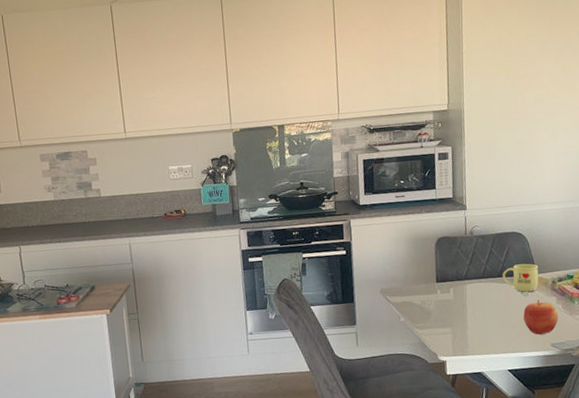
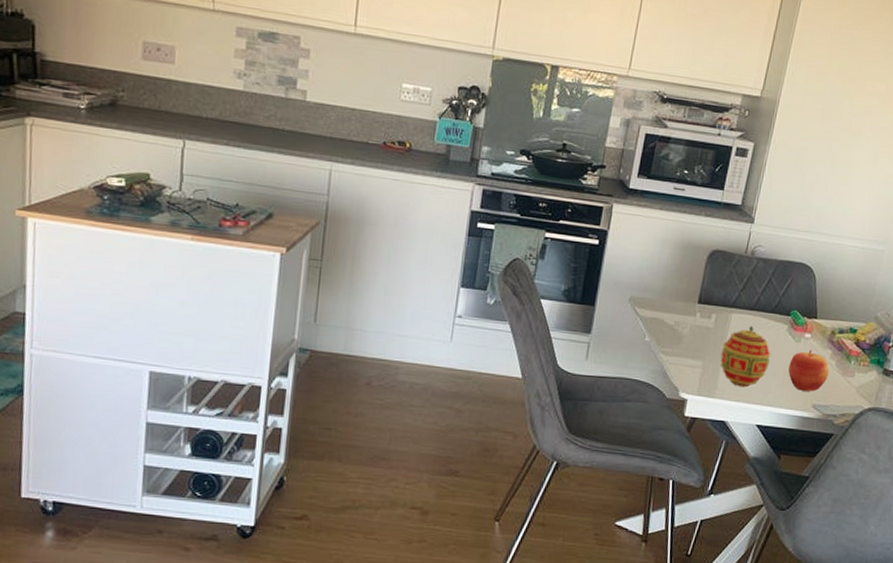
decorative egg: none [464,290,507,342] -> present [720,325,771,388]
mug: present [502,263,539,292] -> none [775,302,821,338]

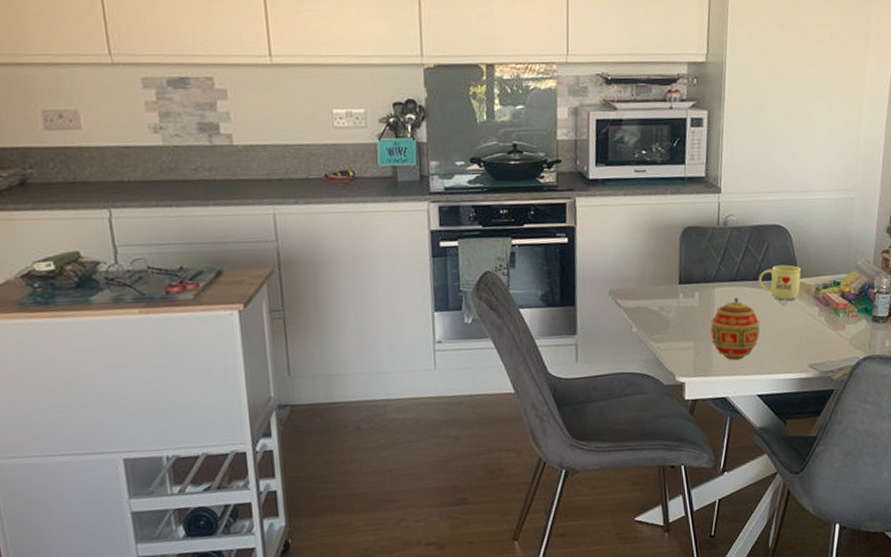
mug: none [775,302,821,338] -> present [758,265,802,300]
apple: present [788,349,829,392] -> none [779,309,820,353]

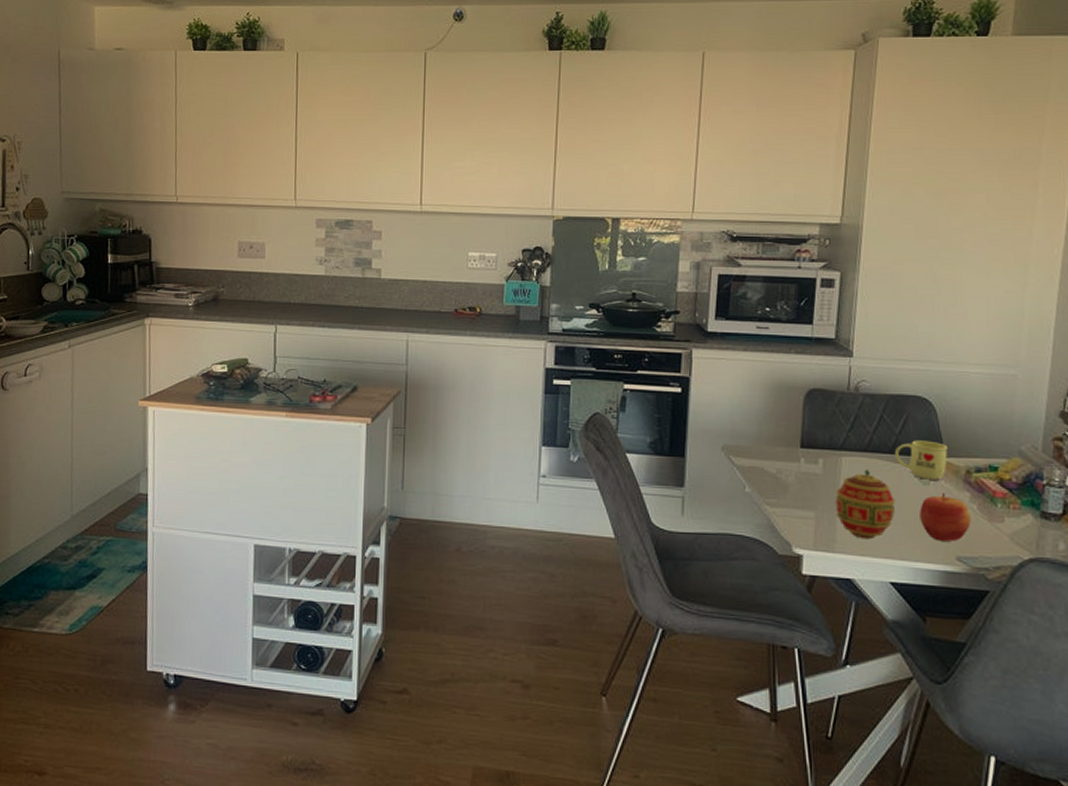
apple: none [779,309,820,353] -> present [920,492,971,542]

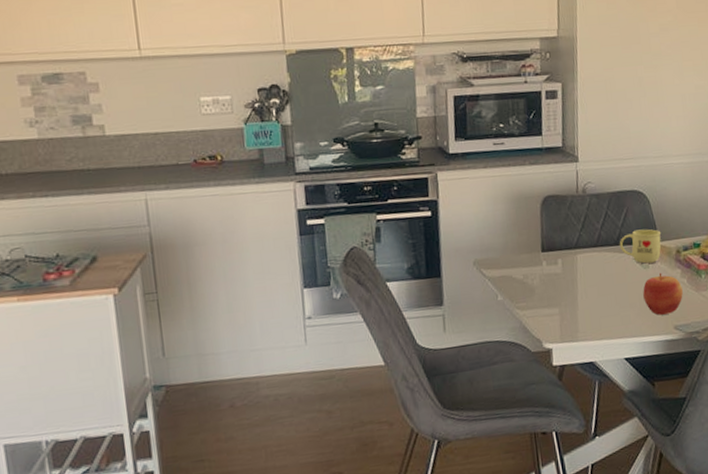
decorative egg: present [835,469,896,540] -> none [574,262,624,325]

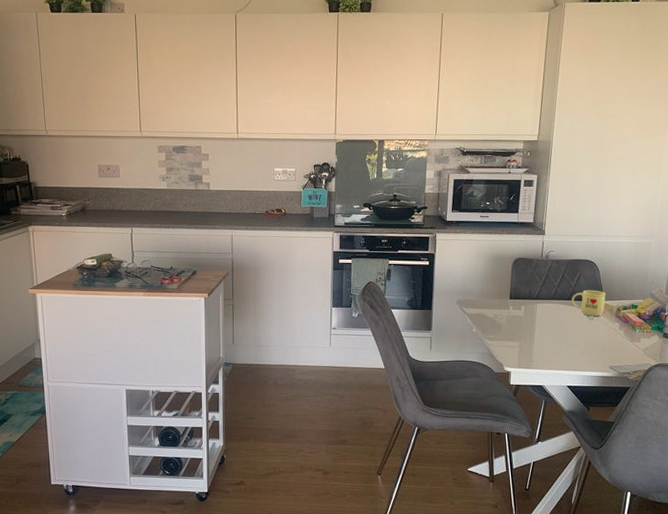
apple: present [643,272,683,316] -> none [587,324,619,357]

